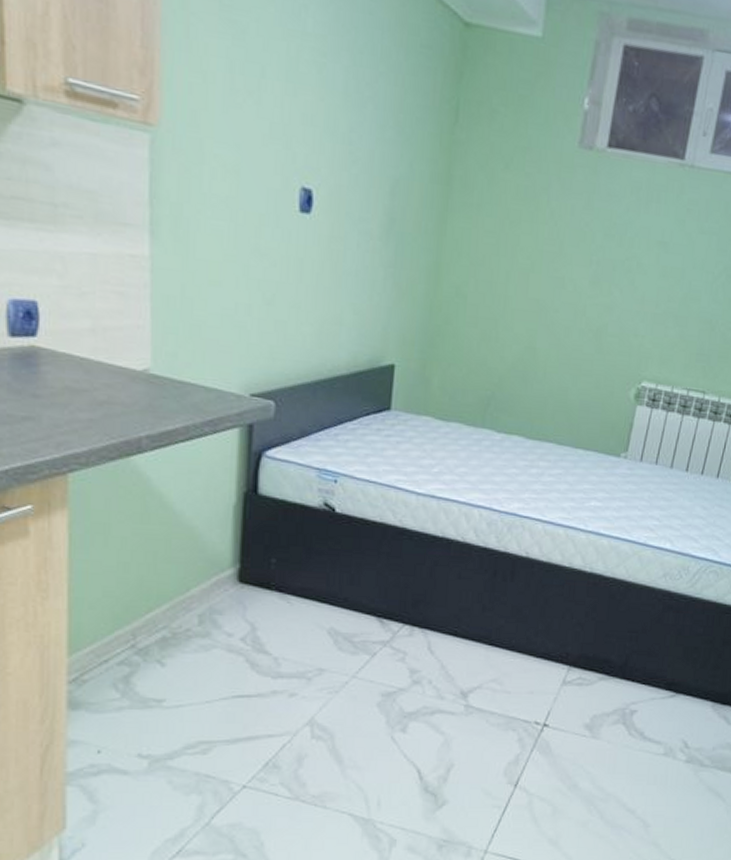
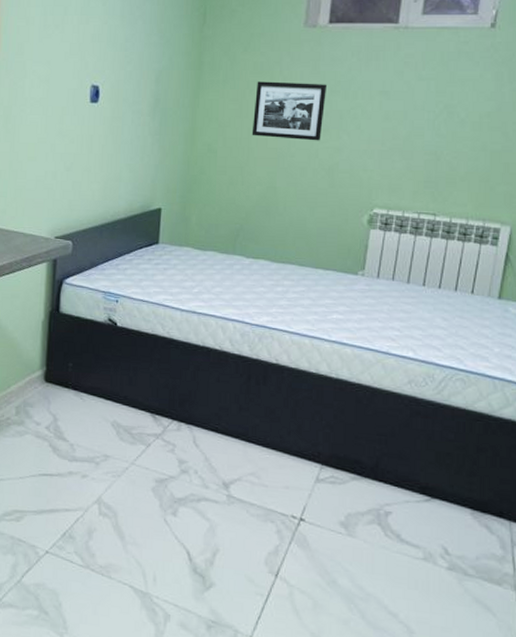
picture frame: none [510,211,600,296] -> present [251,81,326,141]

